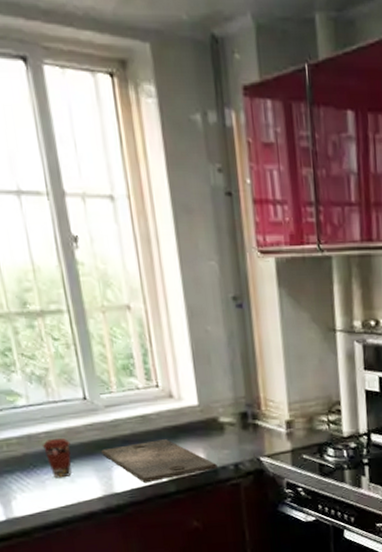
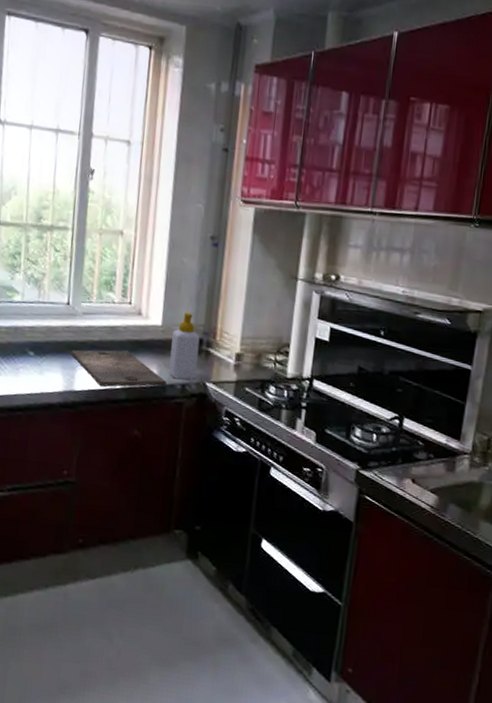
coffee cup: present [42,437,72,478] -> none [24,333,48,369]
soap bottle: none [212,385,248,460] -> present [169,312,200,380]

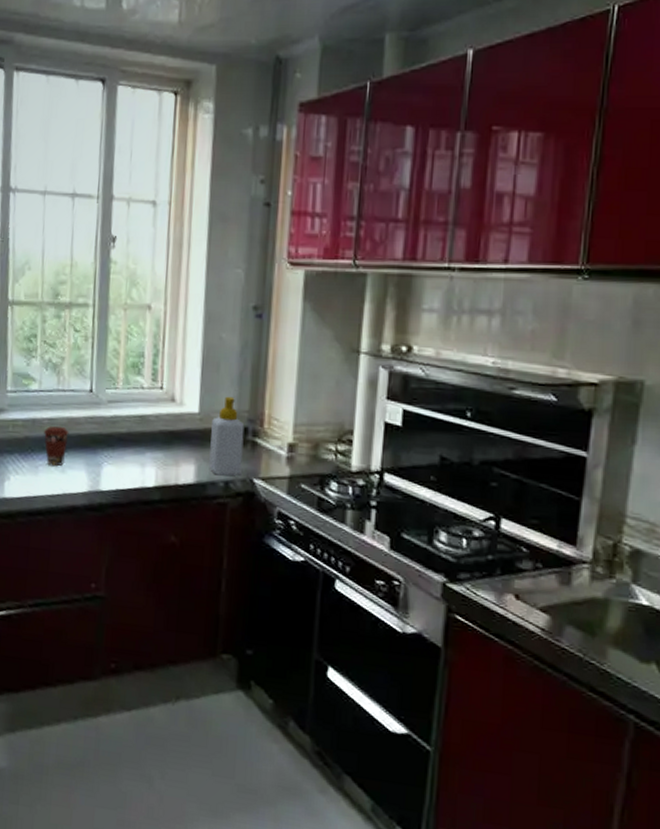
coffee cup: none [24,333,48,369] -> present [43,425,69,467]
cutting board: present [71,350,167,387] -> none [96,443,207,486]

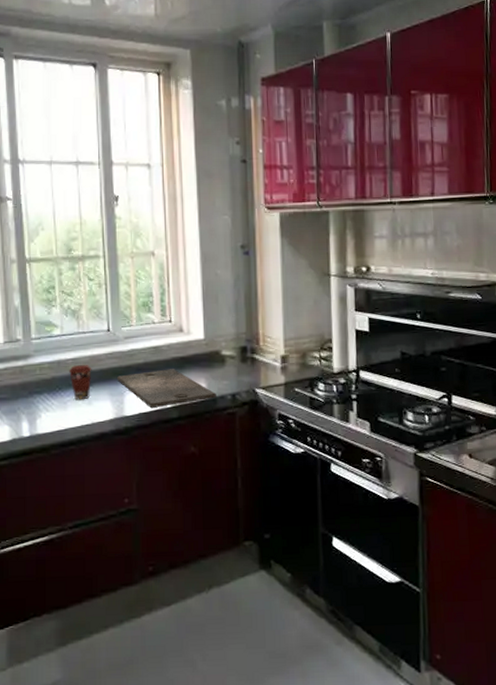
cutting board: none [96,443,207,486] -> present [117,369,216,407]
soap bottle: present [209,396,245,476] -> none [216,322,245,390]

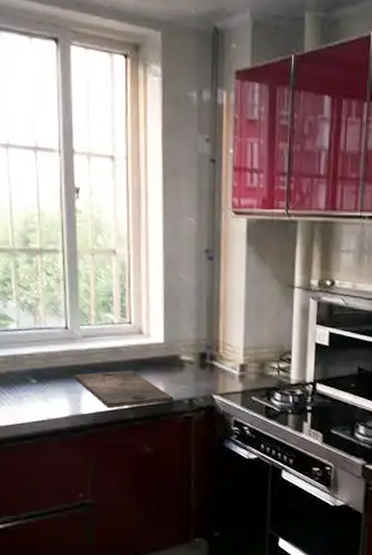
coffee cup: present [68,364,92,400] -> none [24,360,49,396]

